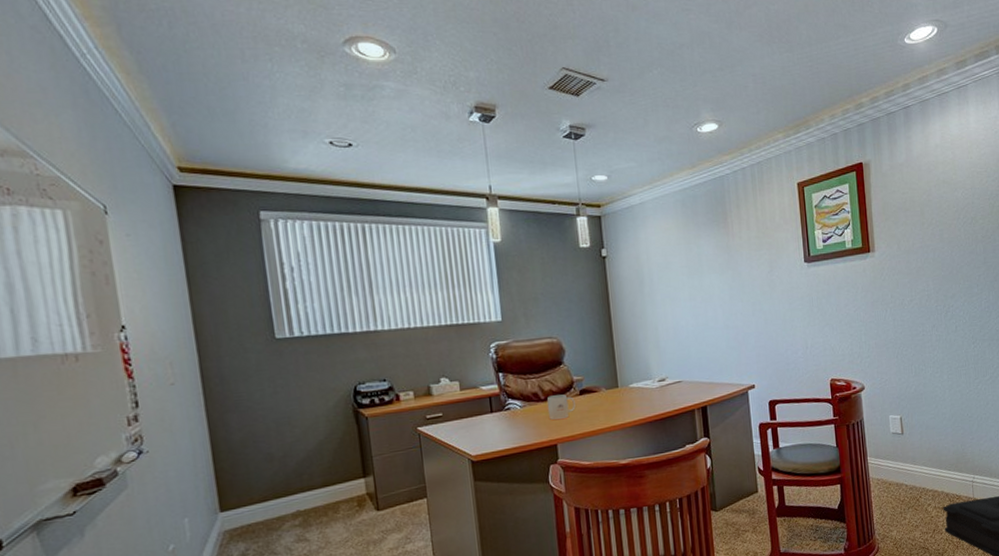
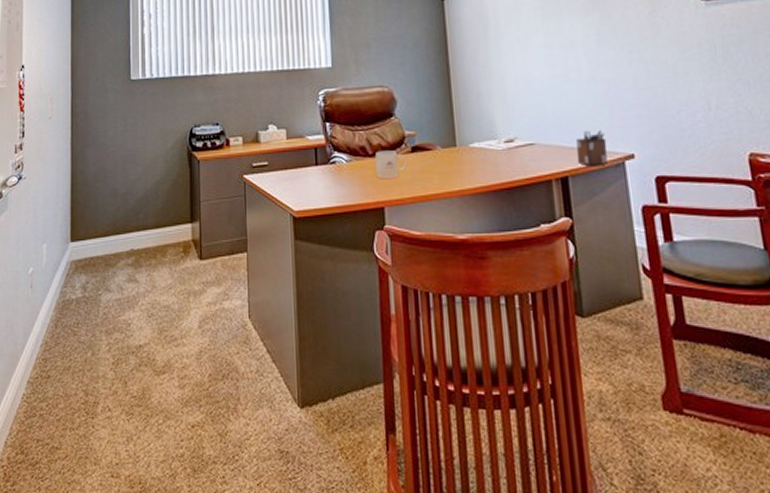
desk organizer: none [713,367,736,397] -> present [576,129,608,167]

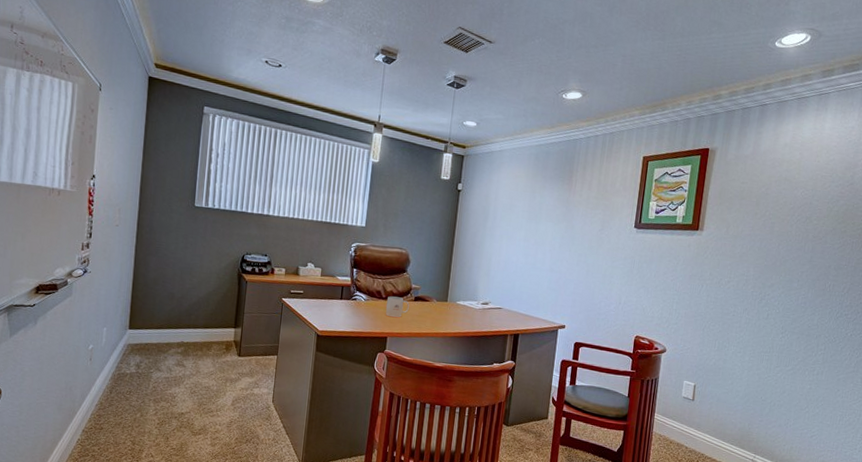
desk organizer: present [576,129,608,167] -> none [527,304,550,330]

